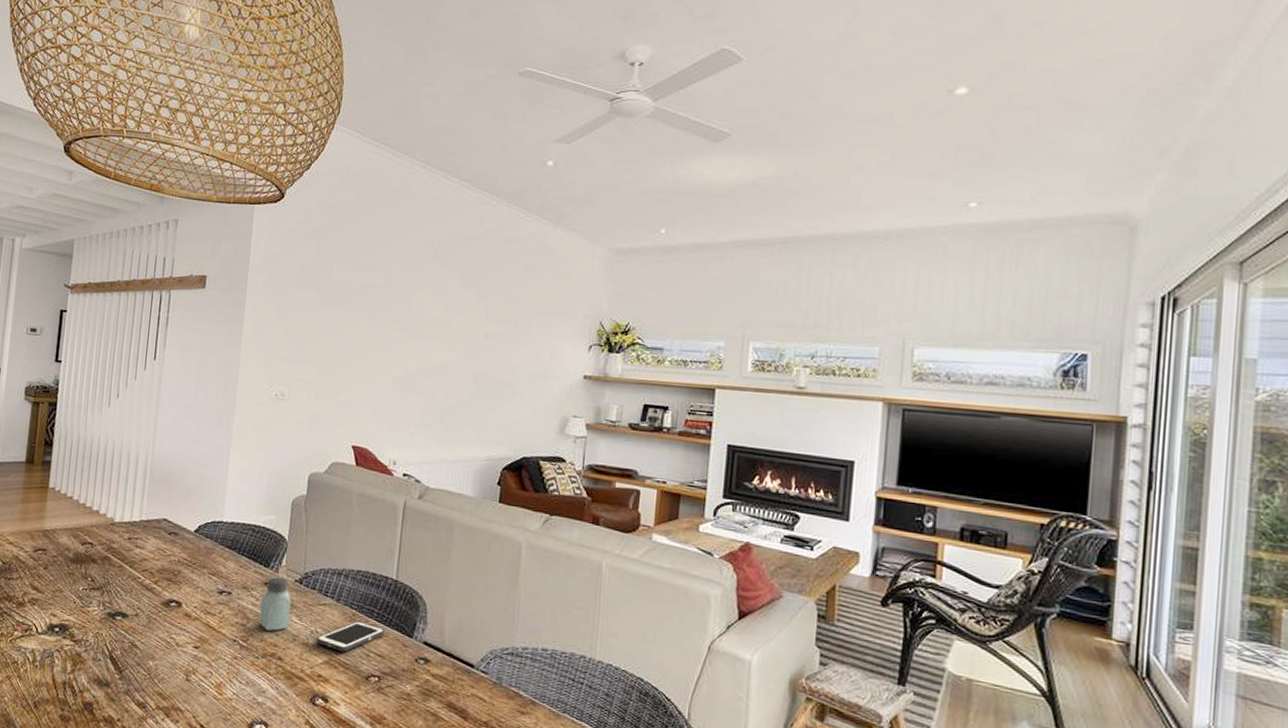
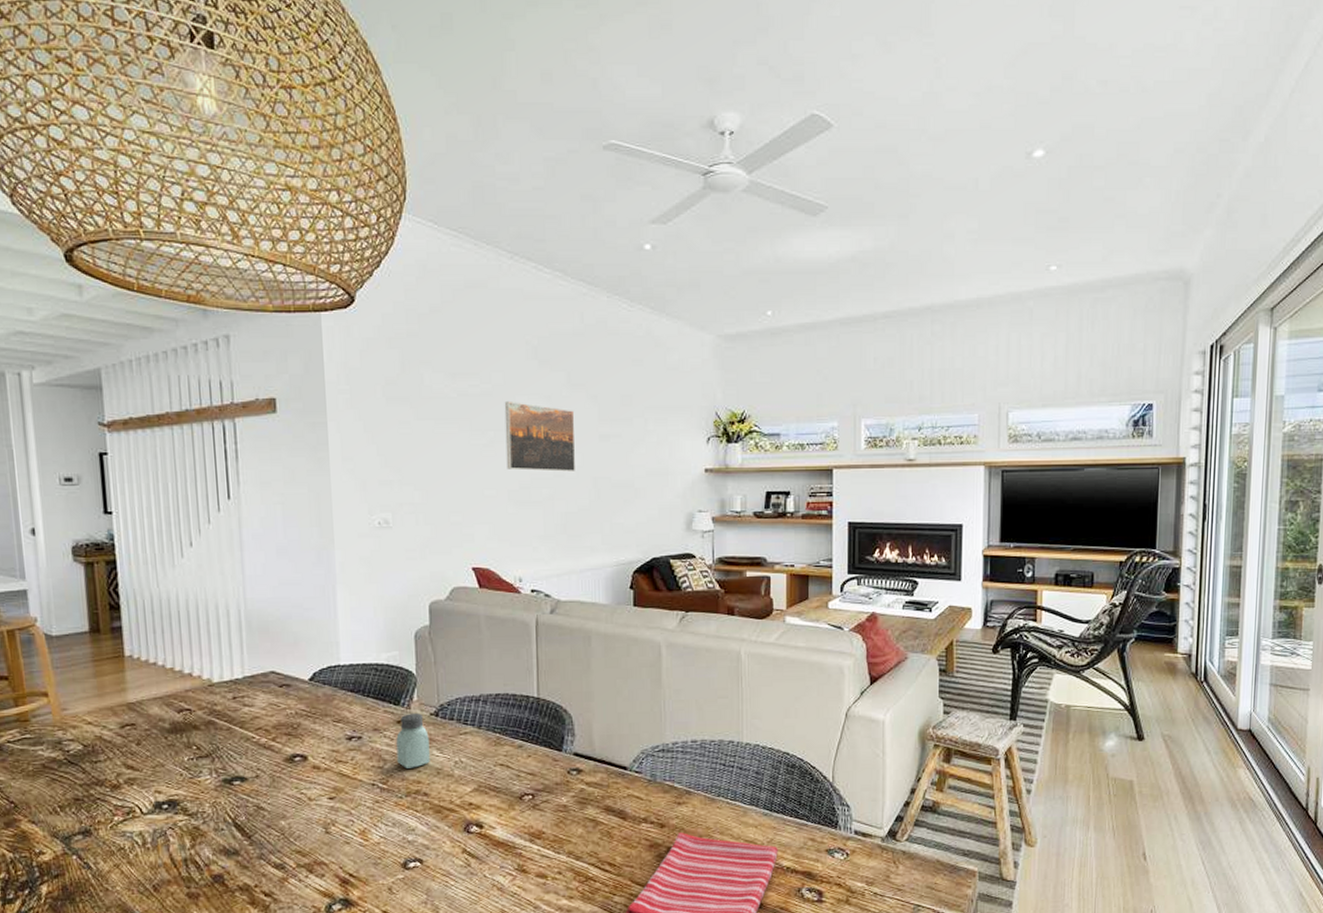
cell phone: present [316,621,385,652] -> none [461,744,533,777]
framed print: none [395,294,464,365] -> present [504,400,576,472]

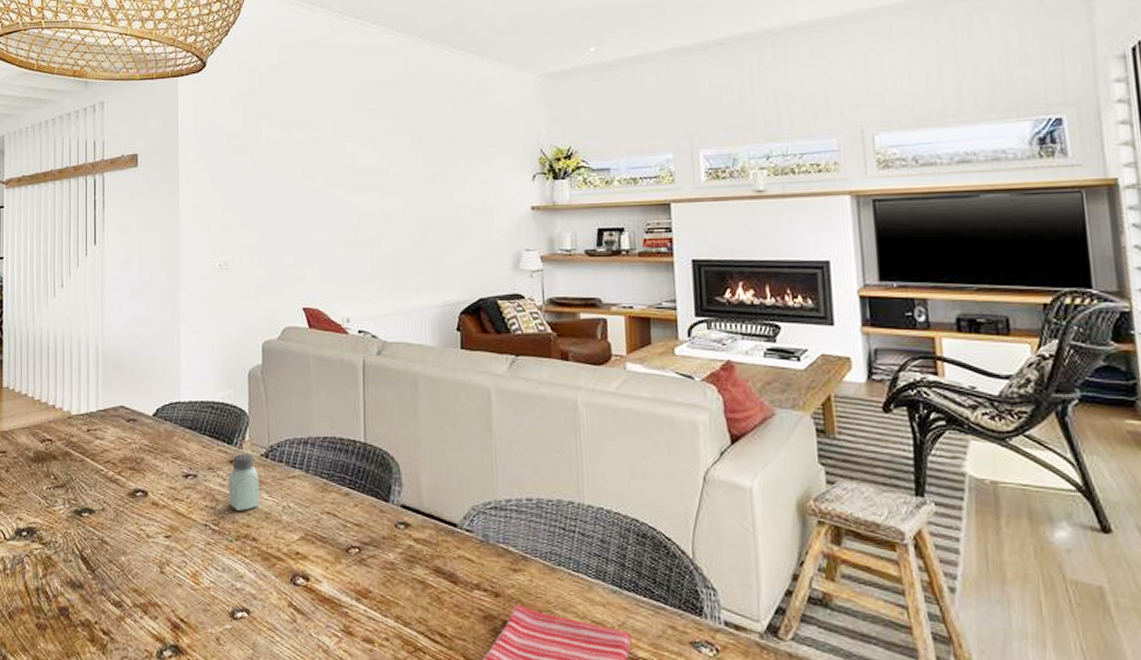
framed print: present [504,400,576,472] -> none [334,147,401,213]

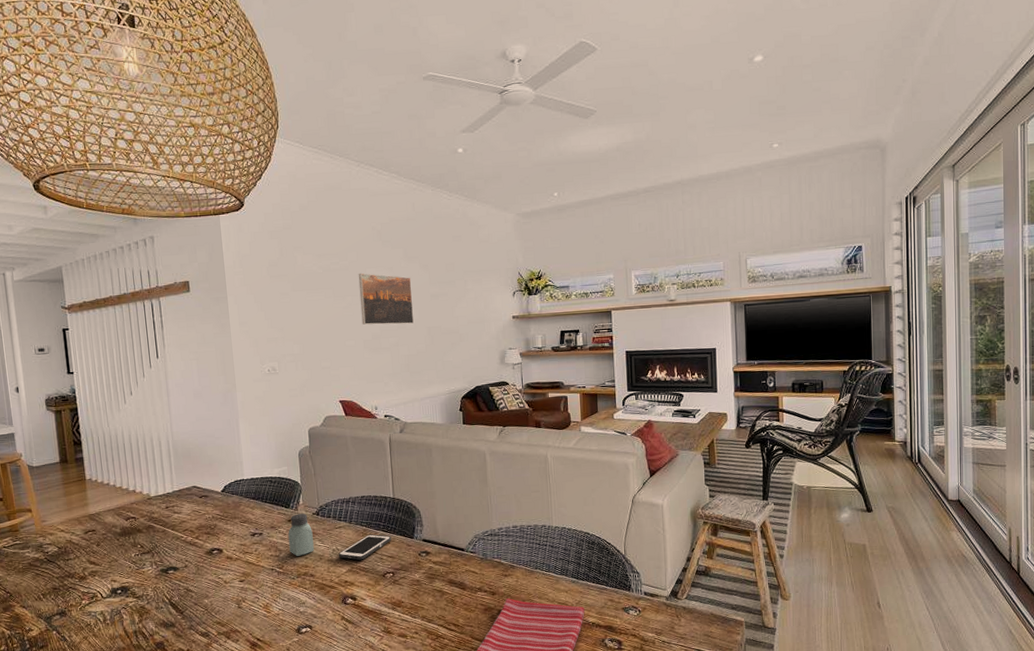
cell phone: none [289,490,360,525] -> present [338,534,392,560]
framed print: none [334,147,401,213] -> present [358,272,414,325]

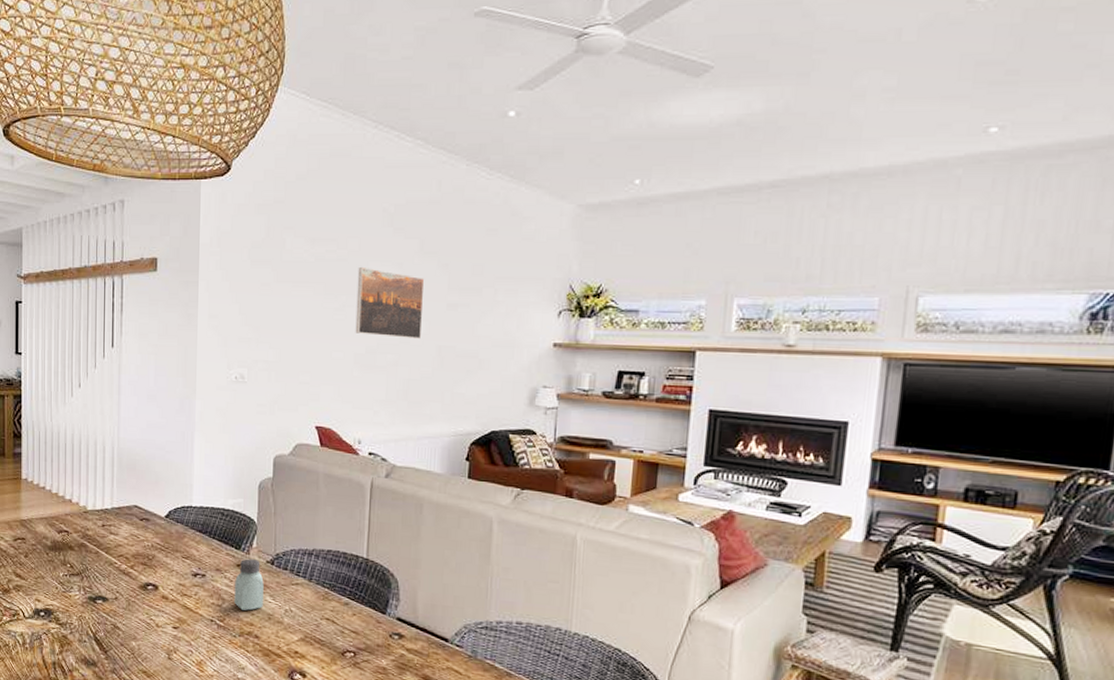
cell phone: present [338,534,392,560] -> none [291,599,358,630]

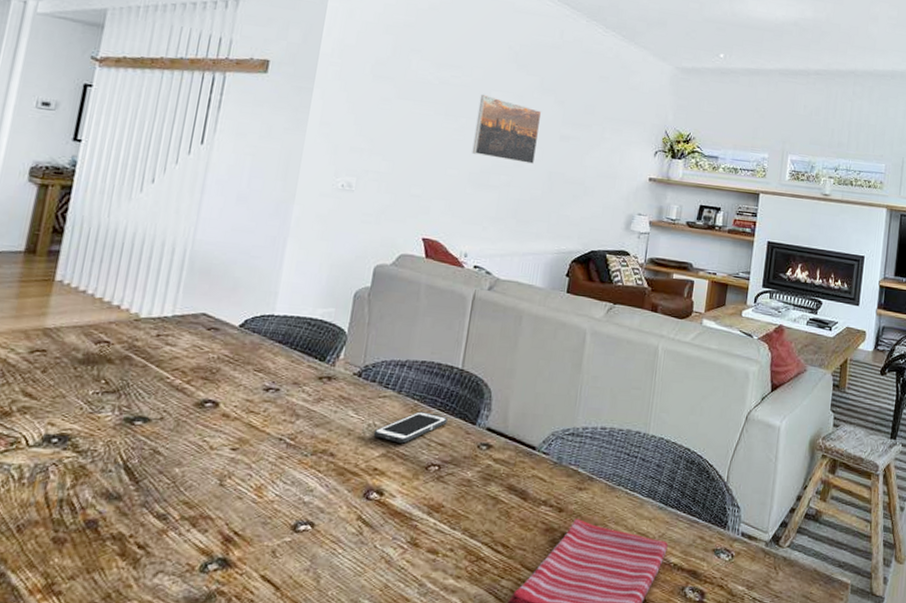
saltshaker: present [234,558,264,611] -> none [310,371,348,427]
cell phone: none [291,599,358,630] -> present [373,411,448,444]

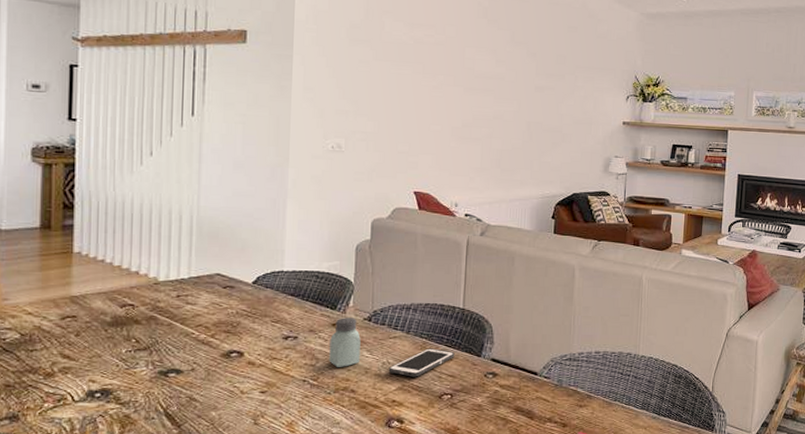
saltshaker: none [310,371,348,427] -> present [329,318,361,367]
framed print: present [472,94,542,164] -> none [452,51,516,115]

